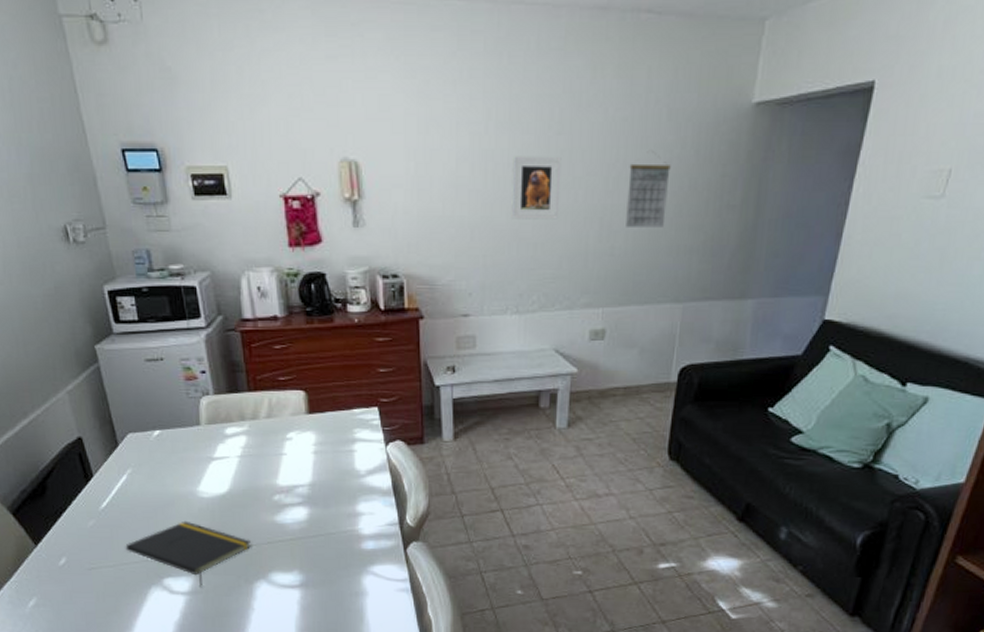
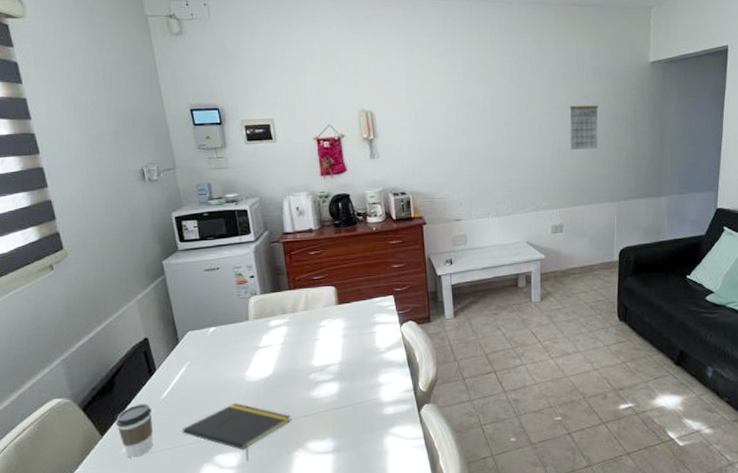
coffee cup: none [49,513,94,572] -> present [115,403,154,458]
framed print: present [511,156,562,220] -> none [486,102,522,148]

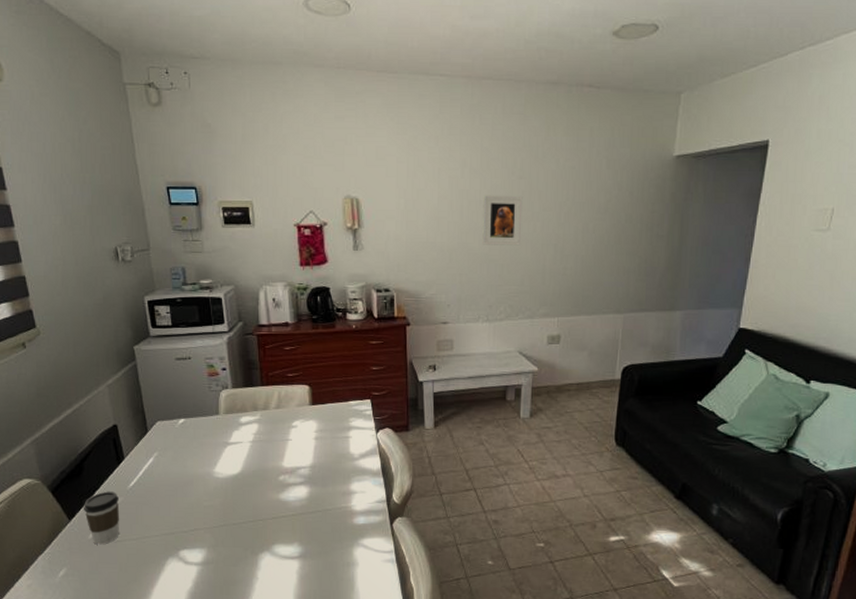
notepad: present [182,402,290,461] -> none [148,498,257,559]
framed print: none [486,102,522,148] -> present [482,195,523,246]
calendar: present [569,103,598,151] -> none [575,201,610,253]

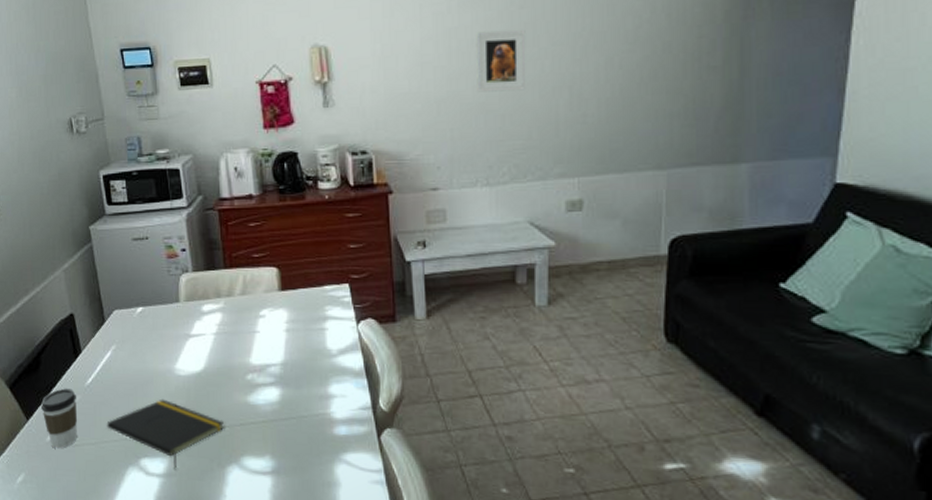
notepad: none [148,498,257,559] -> present [106,399,224,470]

